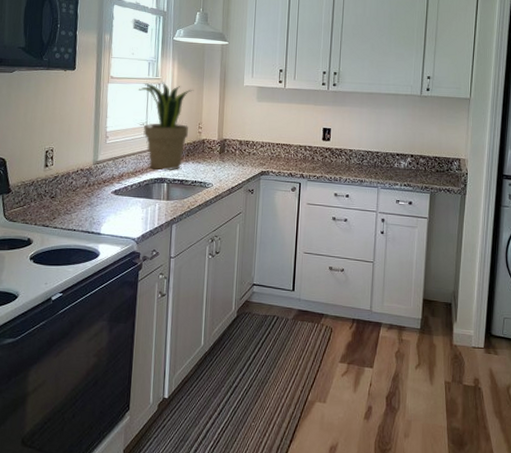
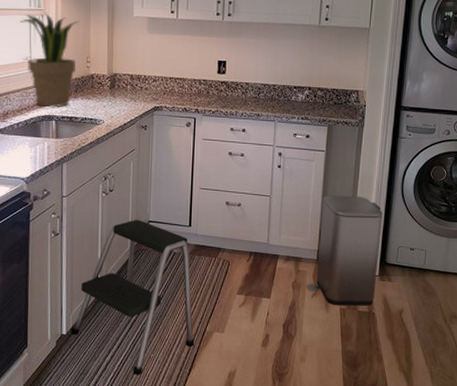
step stool: none [172,282,296,444] -> present [70,219,195,375]
pedal bin: none [410,263,487,380] -> present [306,195,382,306]

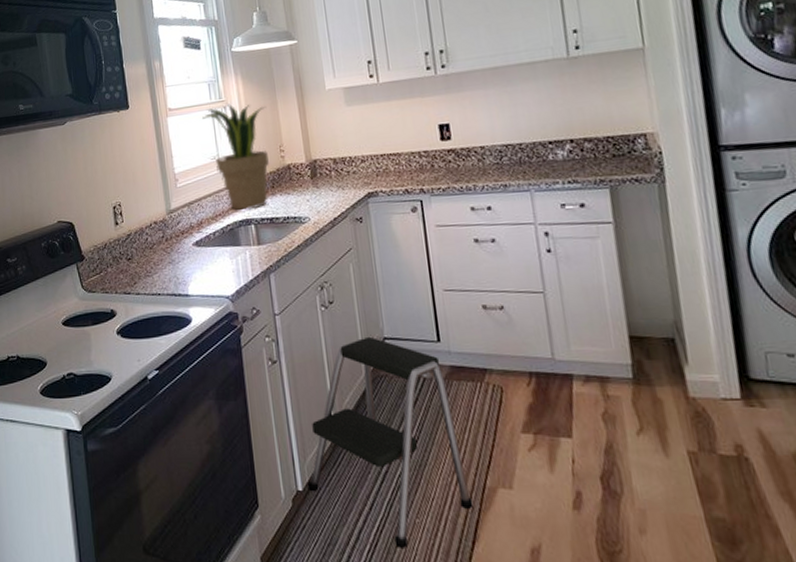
pedal bin: present [306,195,382,306] -> none [623,281,743,447]

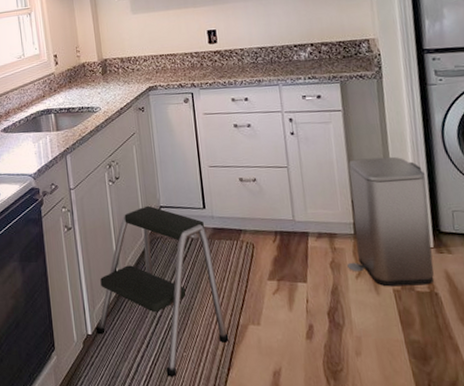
potted plant: present [202,103,269,210] -> none [10,11,67,102]
pedal bin: none [623,281,743,447] -> present [347,156,434,287]

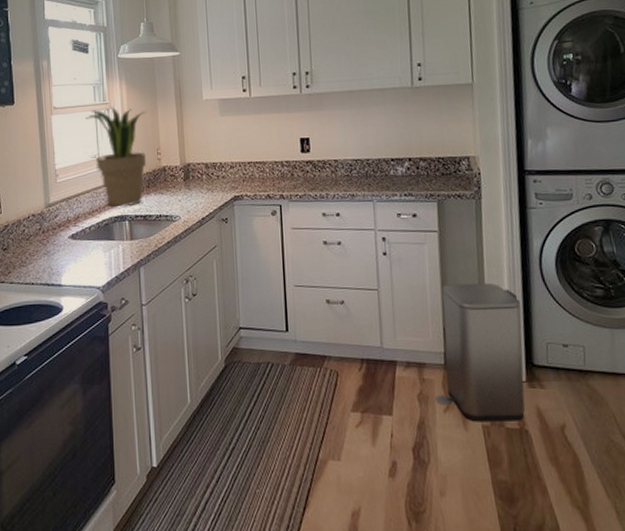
potted plant: none [10,11,67,102] -> present [86,106,147,207]
step stool: present [95,205,229,377] -> none [161,326,307,516]

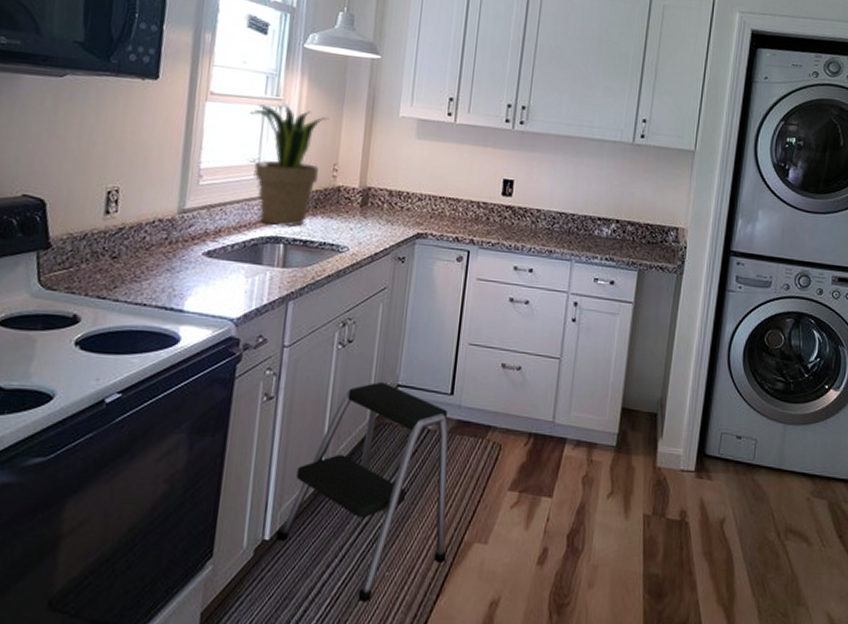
step stool: none [161,326,307,516] -> present [275,381,449,602]
pedal bin: present [436,282,525,422] -> none [601,361,703,512]

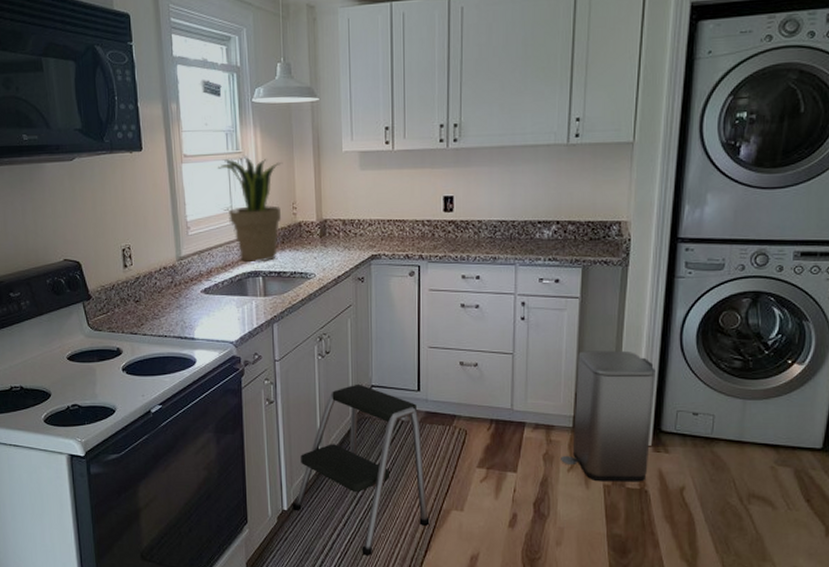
pedal bin: none [601,361,703,512] -> present [561,350,655,482]

